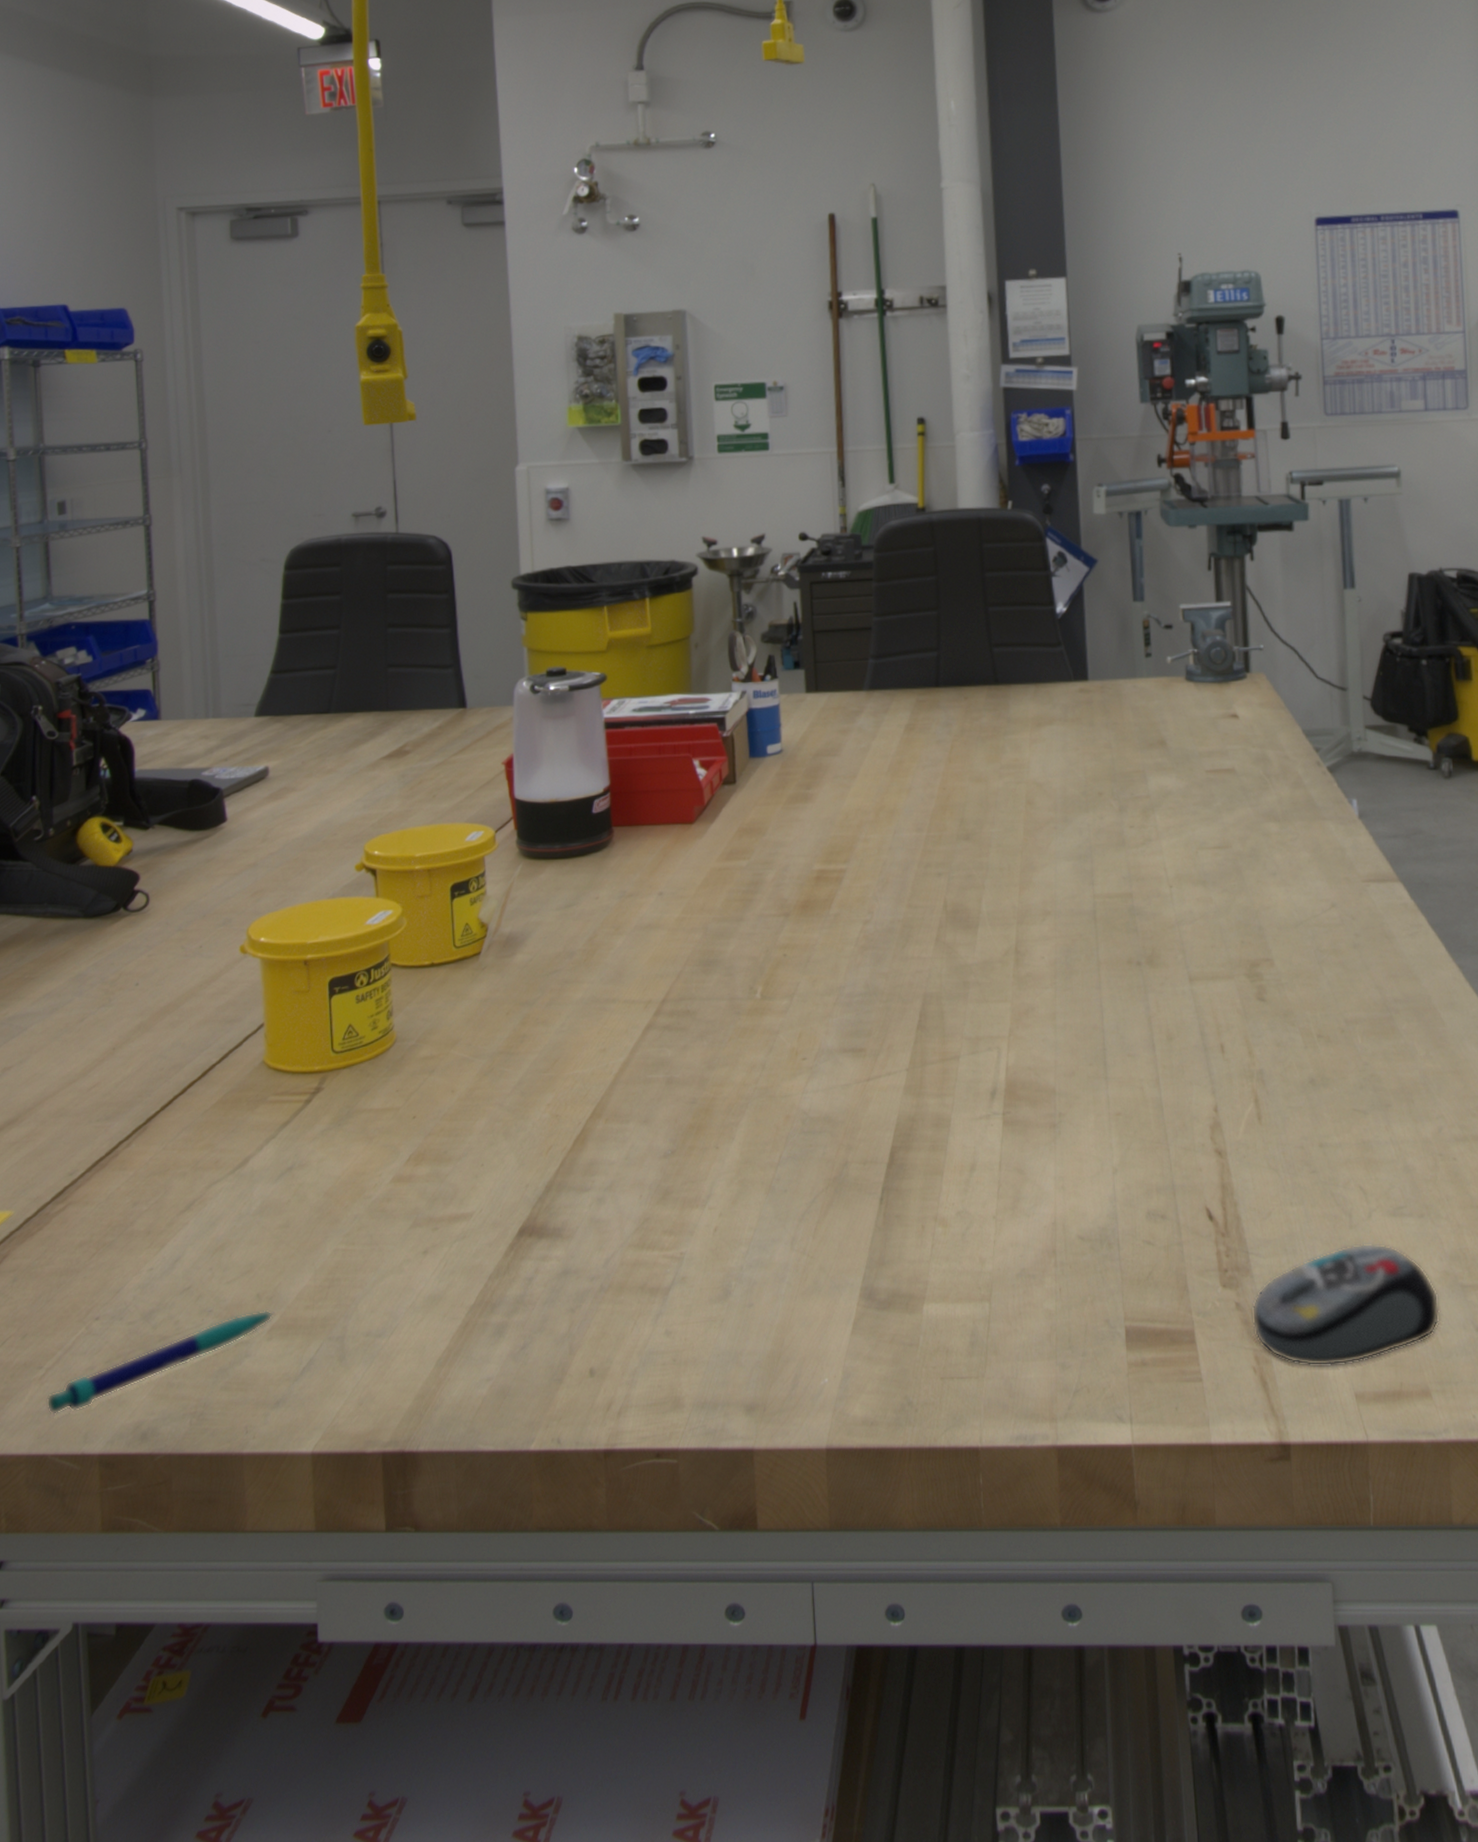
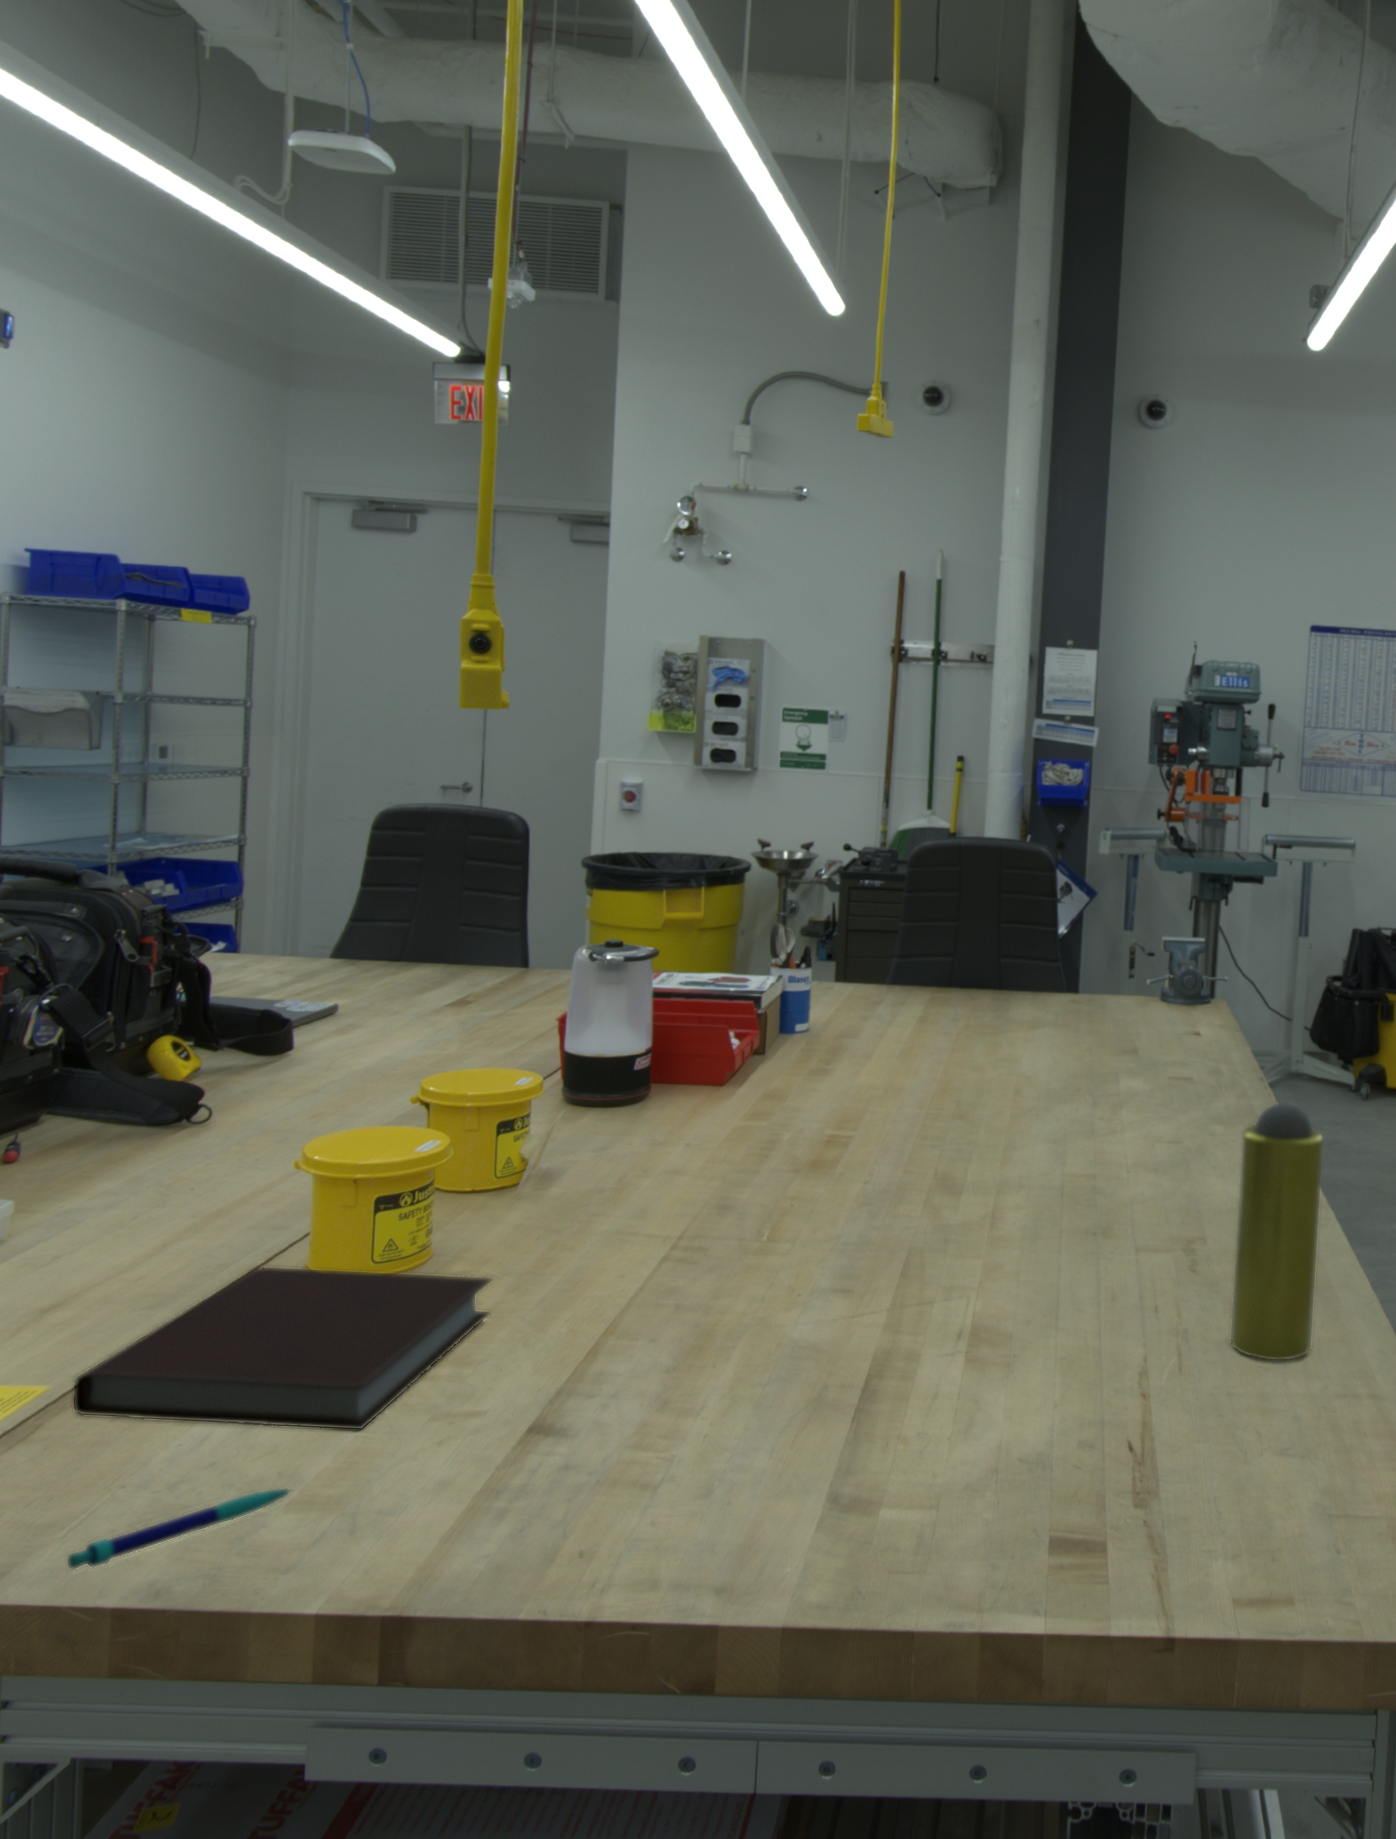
notebook: none [35,1059,466,1244] -> present [71,1265,493,1431]
computer mouse: present [1251,1243,1440,1366] -> none [1155,1476,1310,1576]
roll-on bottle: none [1301,787,1418,1103] -> present [1228,1101,1325,1363]

